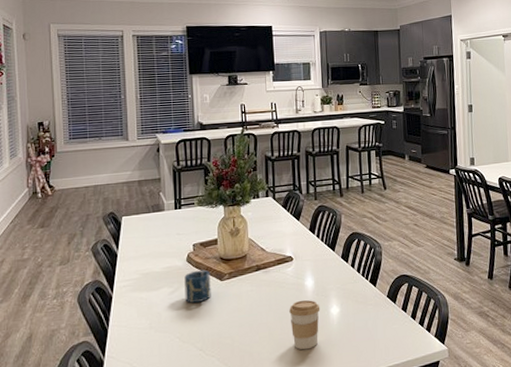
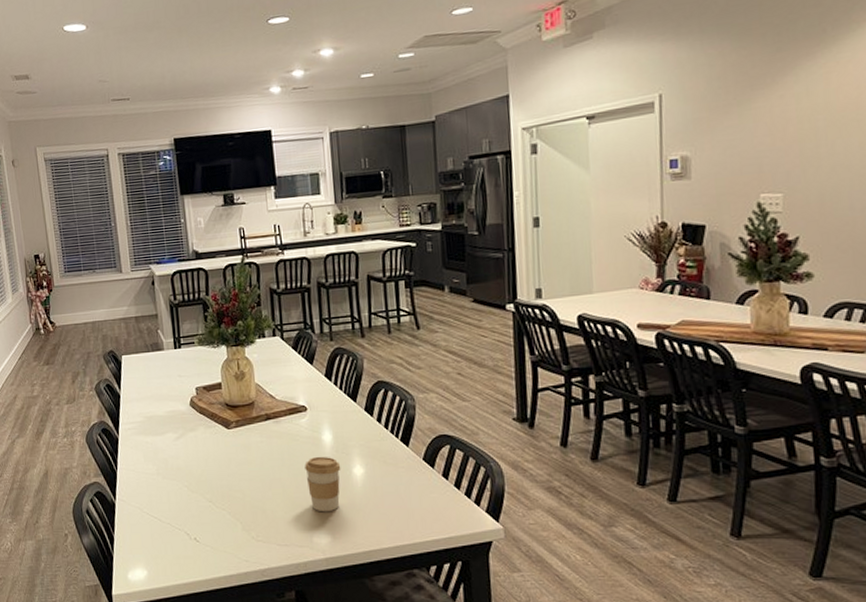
cup: present [184,269,211,304] -> none [189,416,218,452]

